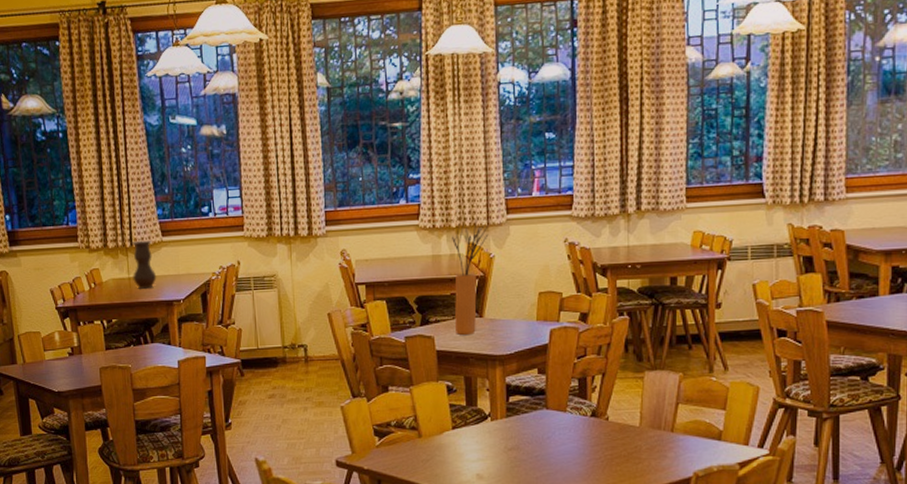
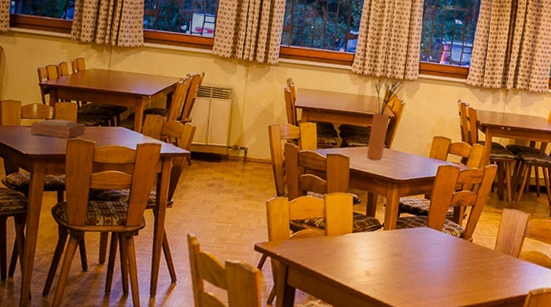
napkin holder: none [57,345,117,368] -> present [30,119,86,139]
vase: present [131,241,157,289] -> none [112,42,134,82]

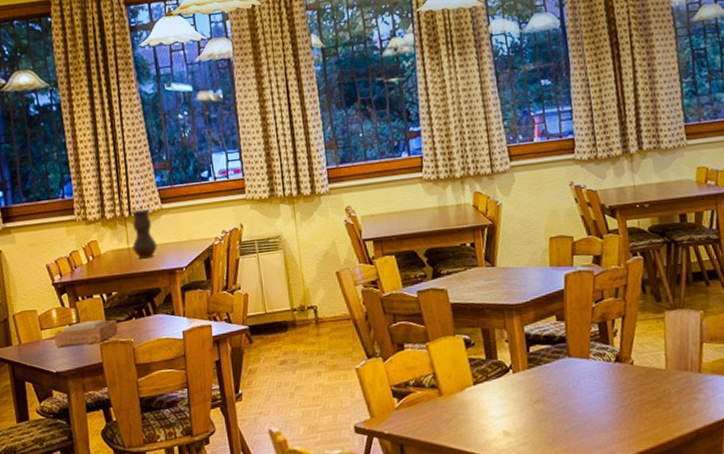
vase: none [112,42,134,82] -> present [130,209,158,259]
vase: present [366,73,404,161] -> none [457,168,494,286]

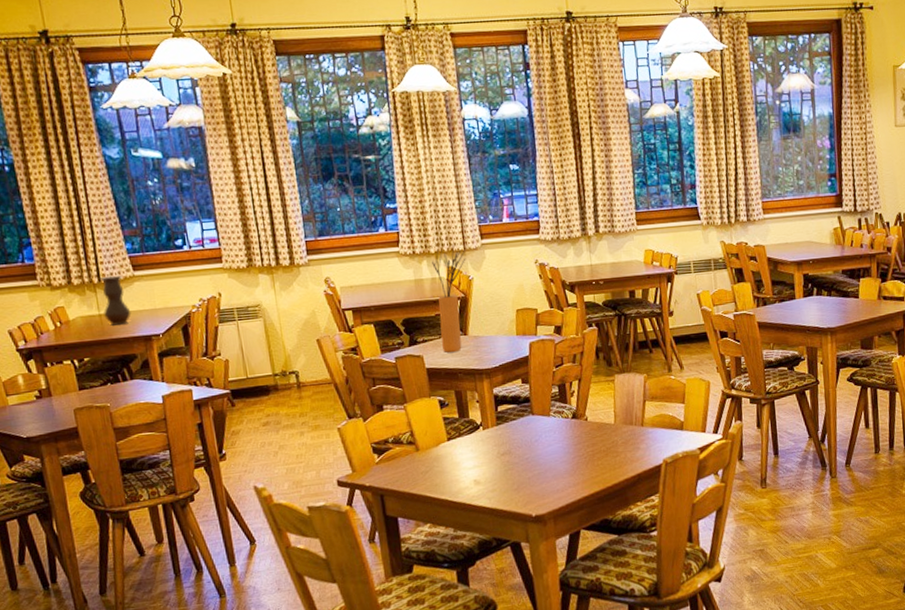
napkin holder: present [54,319,118,347] -> none [22,385,93,413]
vase: none [457,168,494,286] -> present [432,245,466,353]

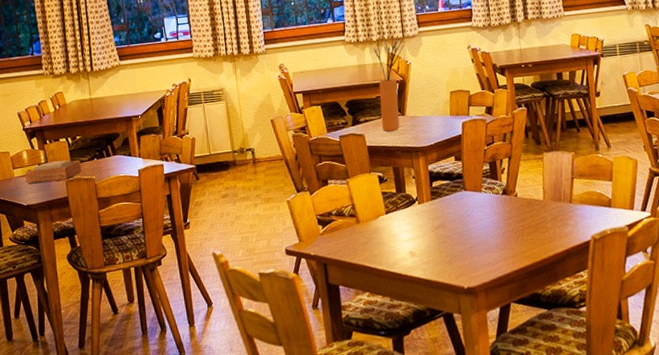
napkin holder: none [22,385,93,413] -> present [25,160,81,183]
vase: present [99,276,132,325] -> none [92,65,116,108]

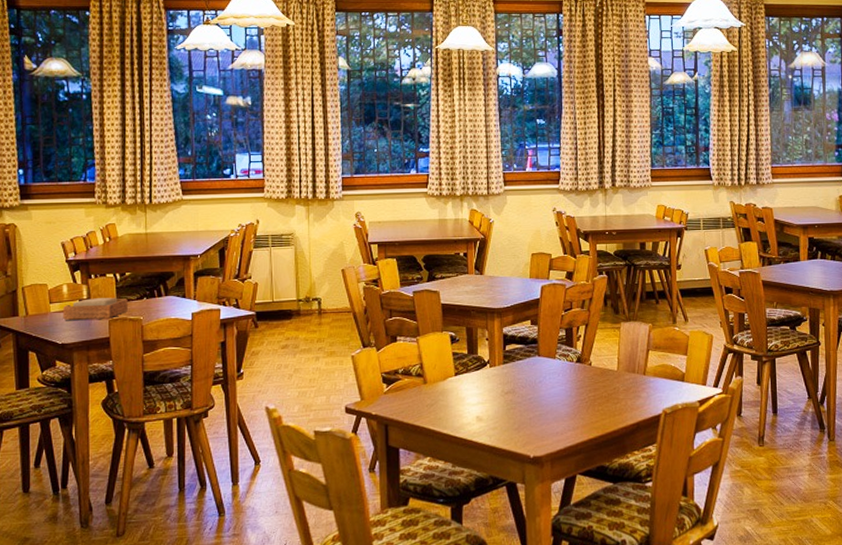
vase: present [374,33,405,132] -> none [457,189,489,291]

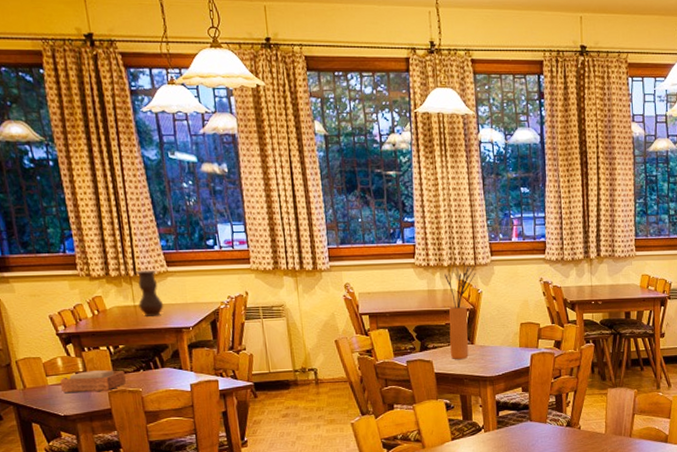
vase: none [150,199,175,244] -> present [135,271,164,316]
vase: none [457,189,489,291] -> present [444,260,476,360]

